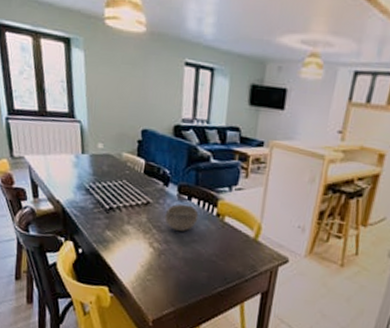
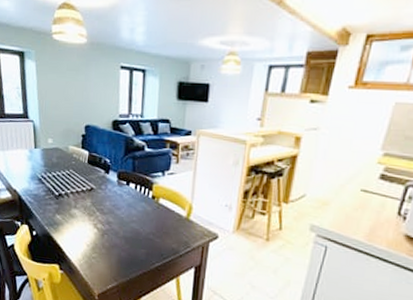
bowl: present [164,204,199,231] -> none [106,188,136,213]

